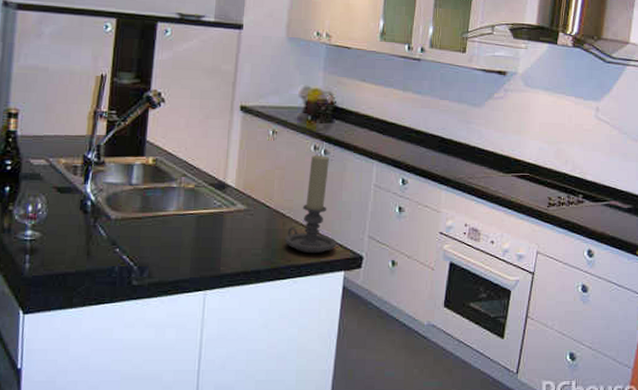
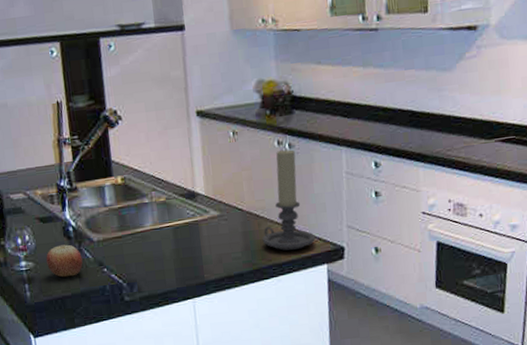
apple: none [55,218,95,253] -> present [46,244,83,278]

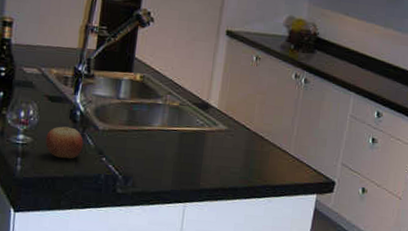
candle holder: present [262,149,316,251] -> none [262,83,312,177]

